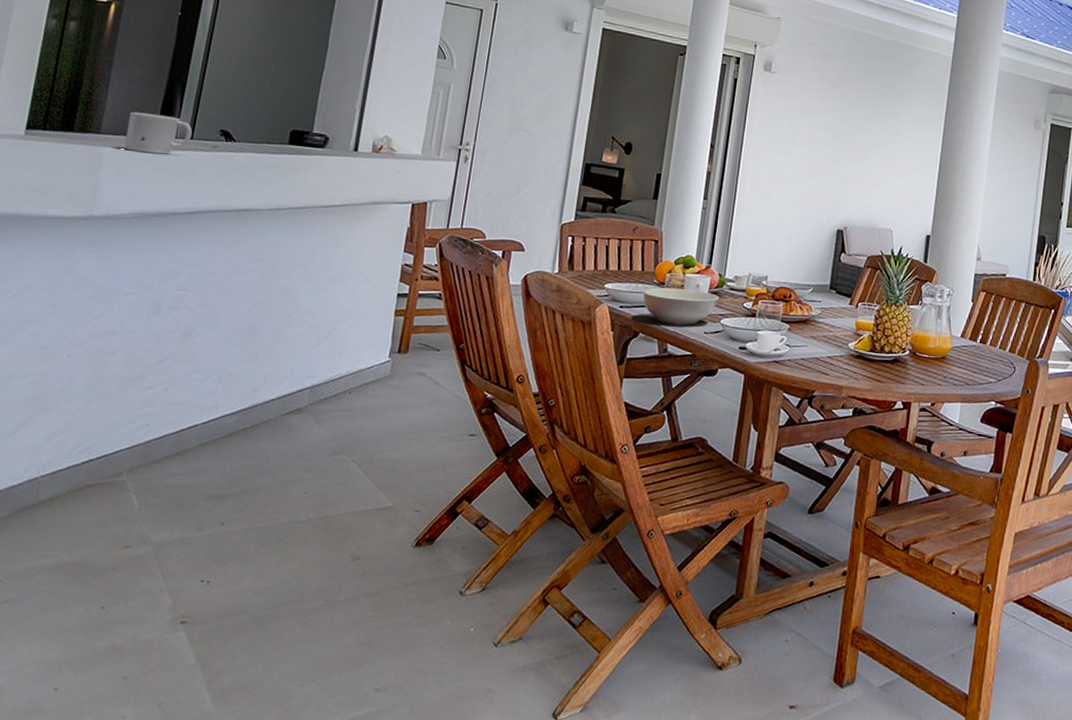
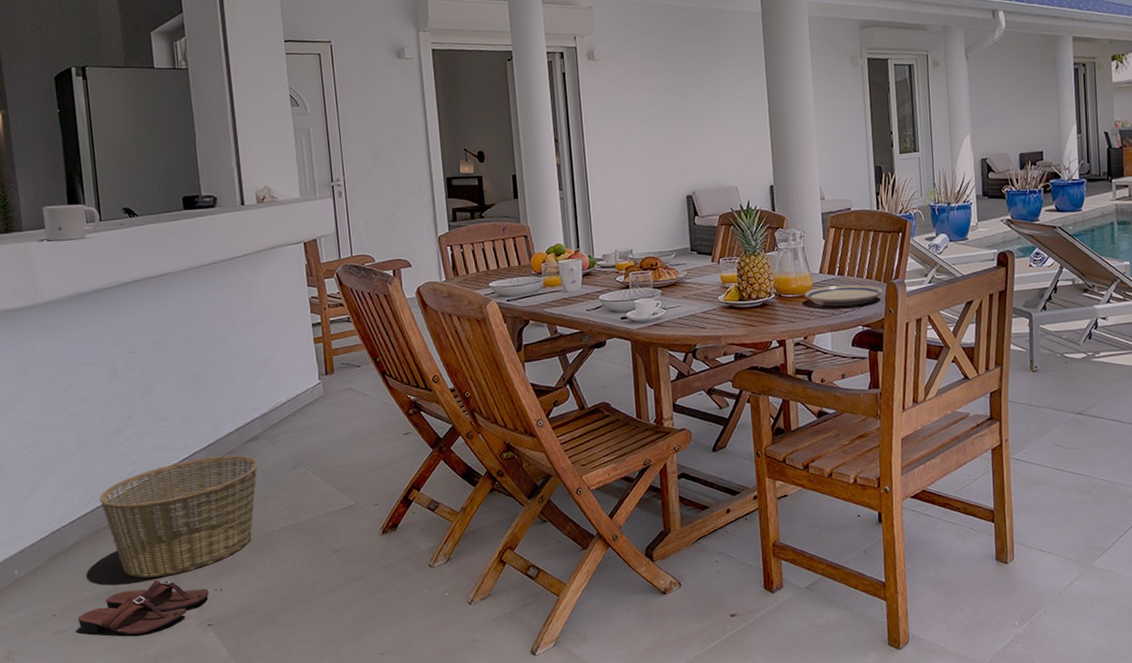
flip-flop: none [25,558,194,622] -> present [78,580,209,635]
basket: none [95,423,294,555] -> present [99,455,259,578]
bowl: present [642,287,720,325] -> none [524,273,594,308]
plate: none [940,352,1024,379] -> present [804,284,883,307]

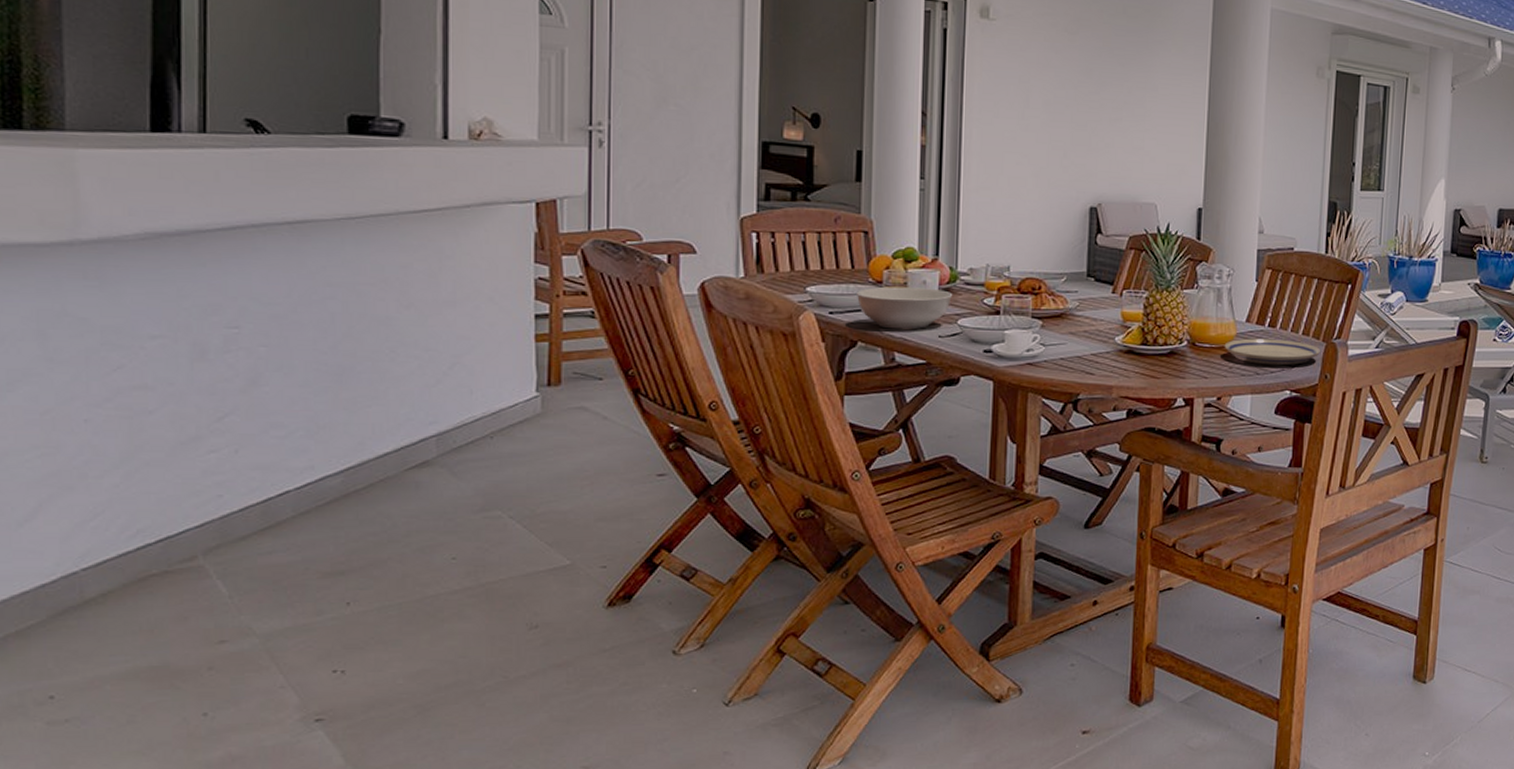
mug: present [42,204,100,241] -> none [103,99,204,155]
flip-flop: present [78,580,209,635] -> none [93,653,323,731]
basket: present [99,455,259,578] -> none [152,484,426,651]
bowl: none [524,273,594,308] -> present [855,286,953,330]

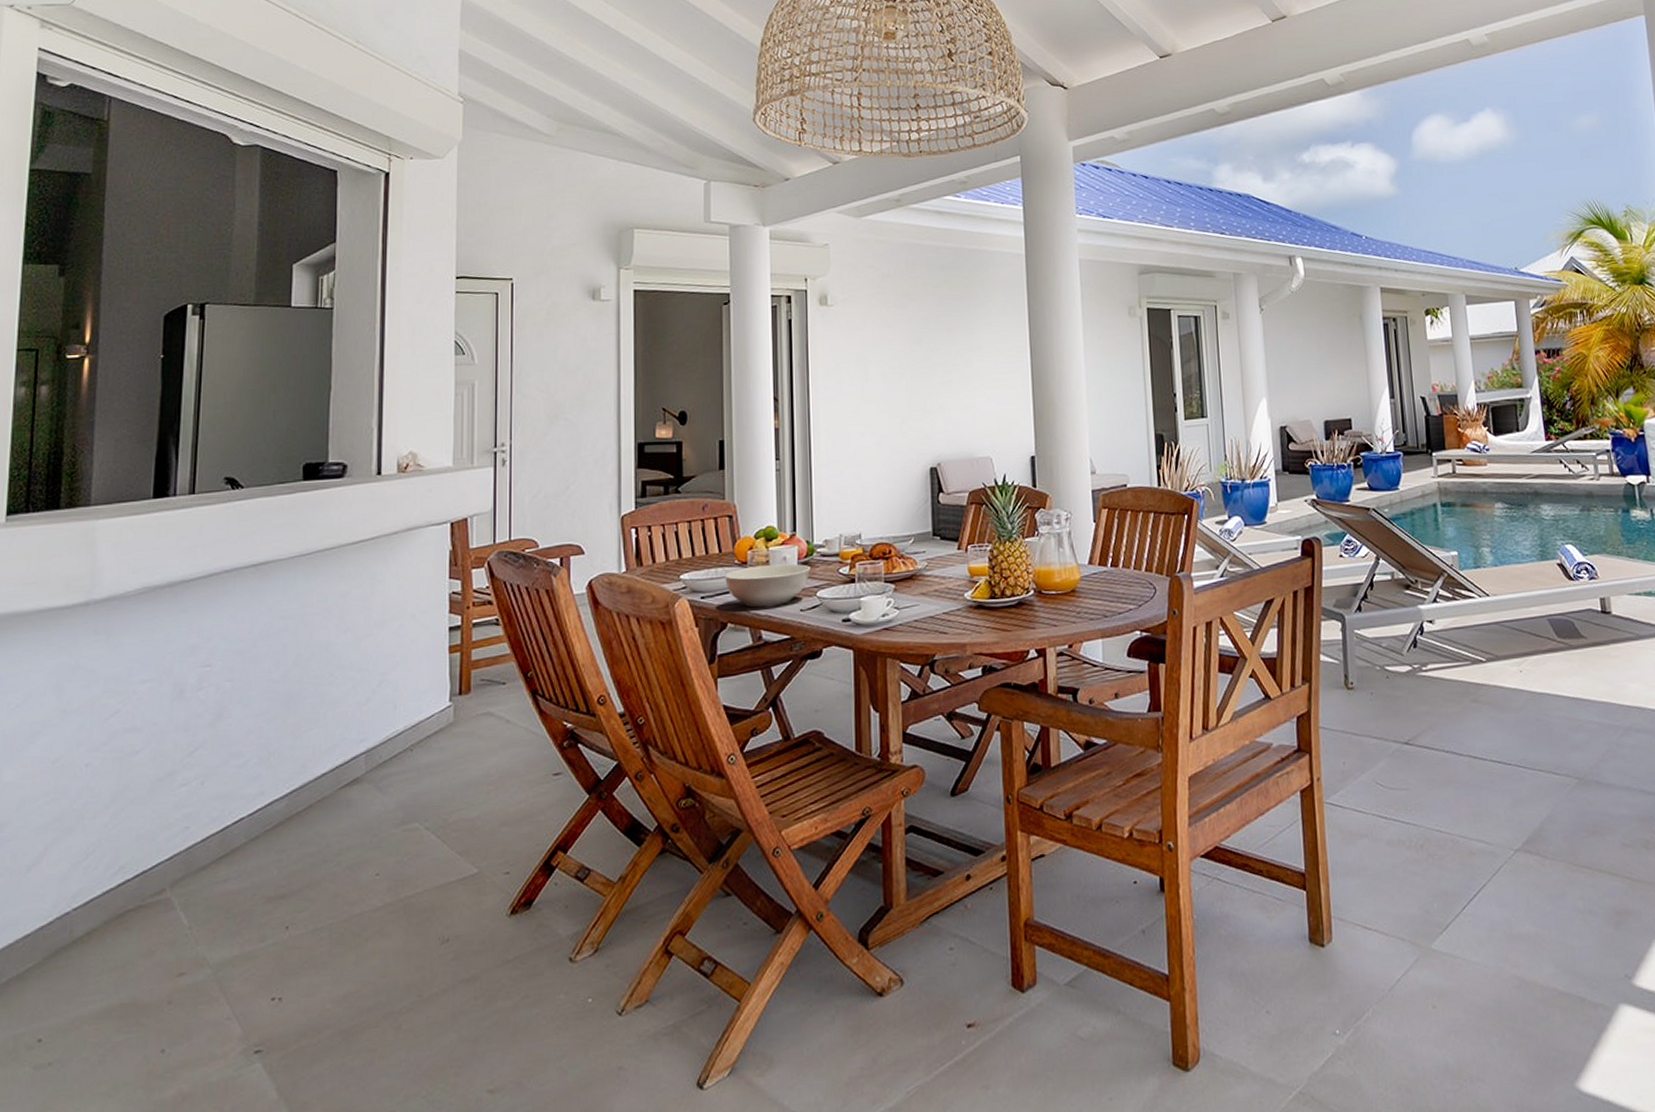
plate: present [1224,338,1320,366] -> none [1069,578,1165,606]

